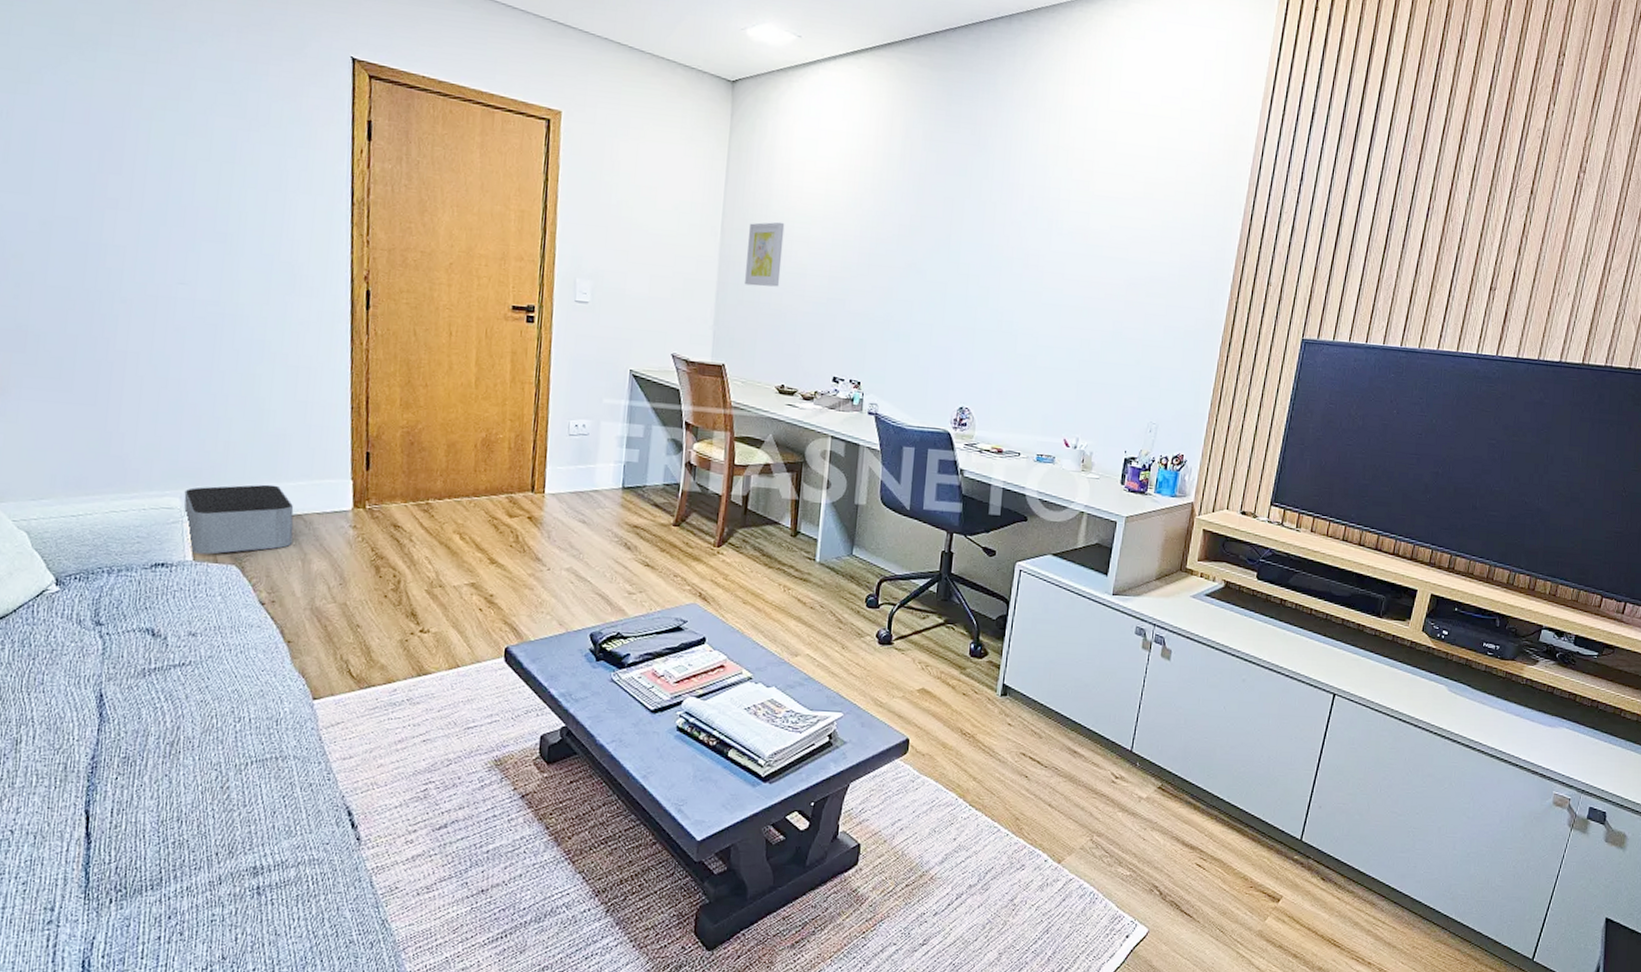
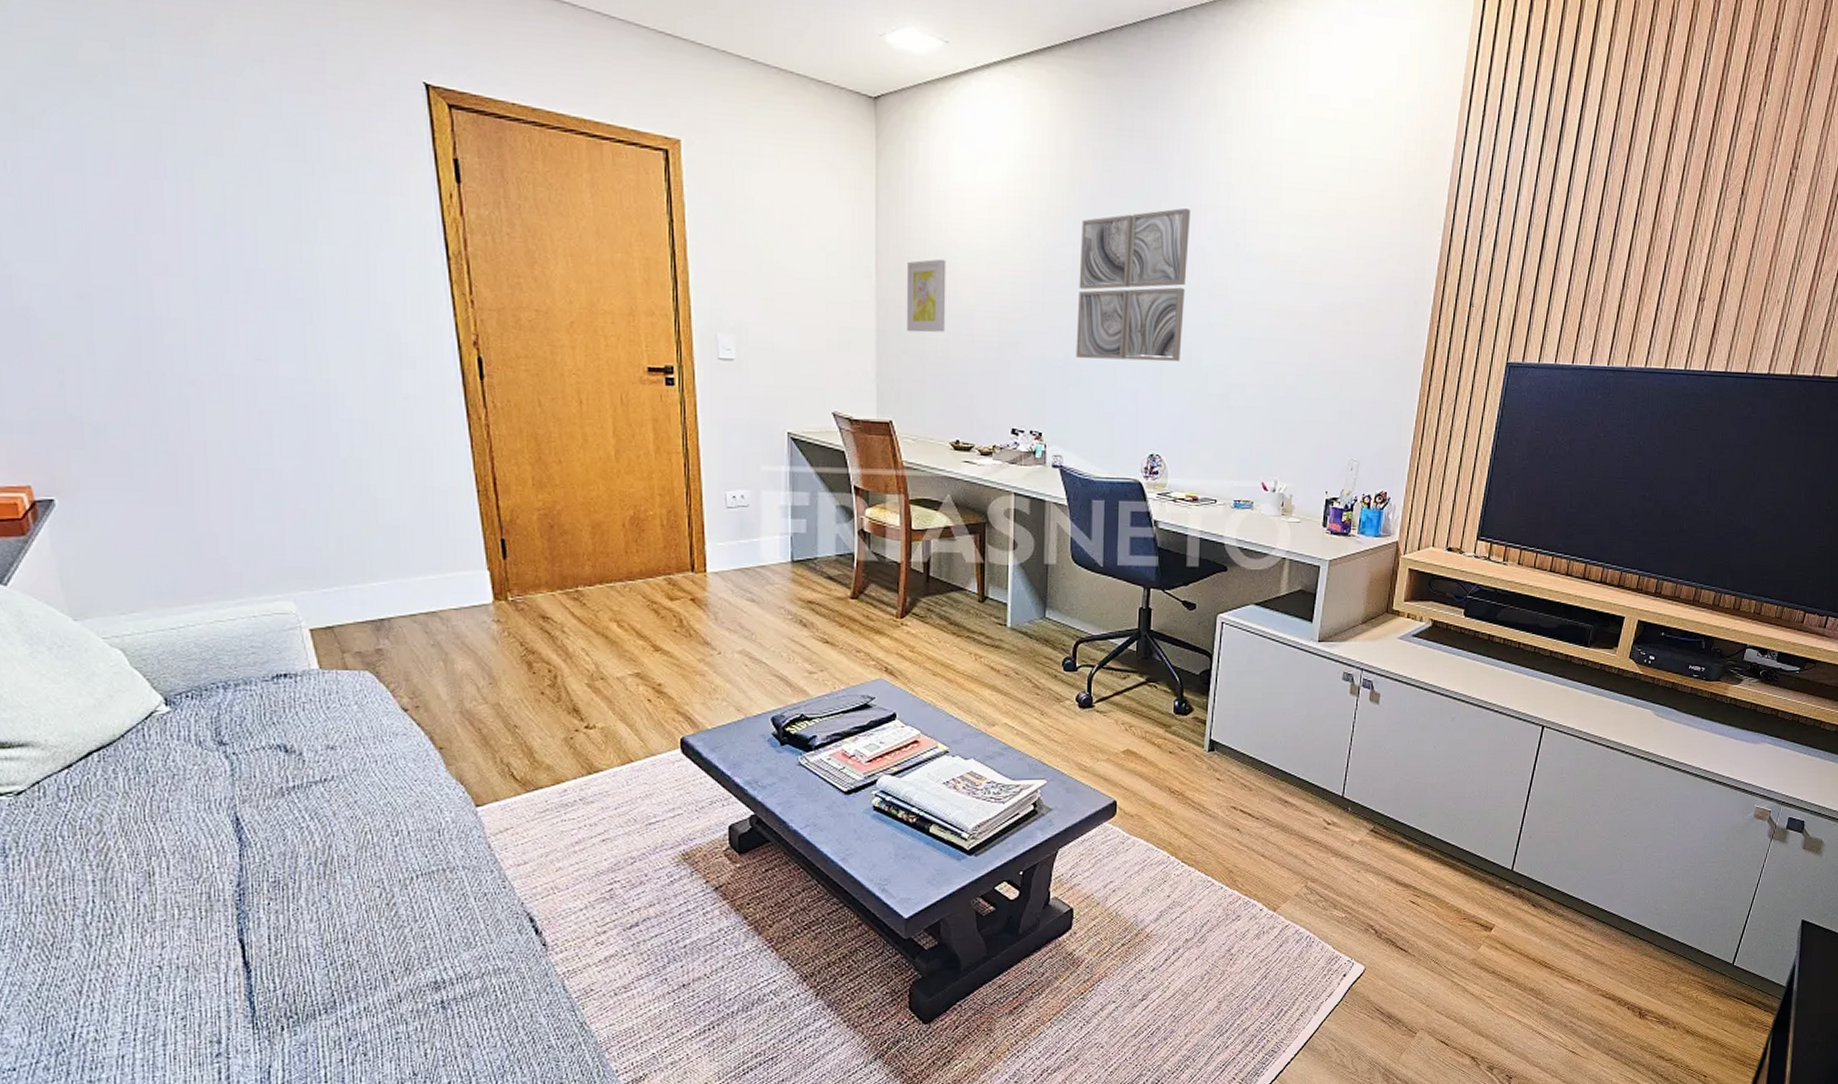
storage bin: present [184,484,294,555] -> none [298,581,430,661]
wall art: none [896,185,1008,323] -> present [1076,207,1190,362]

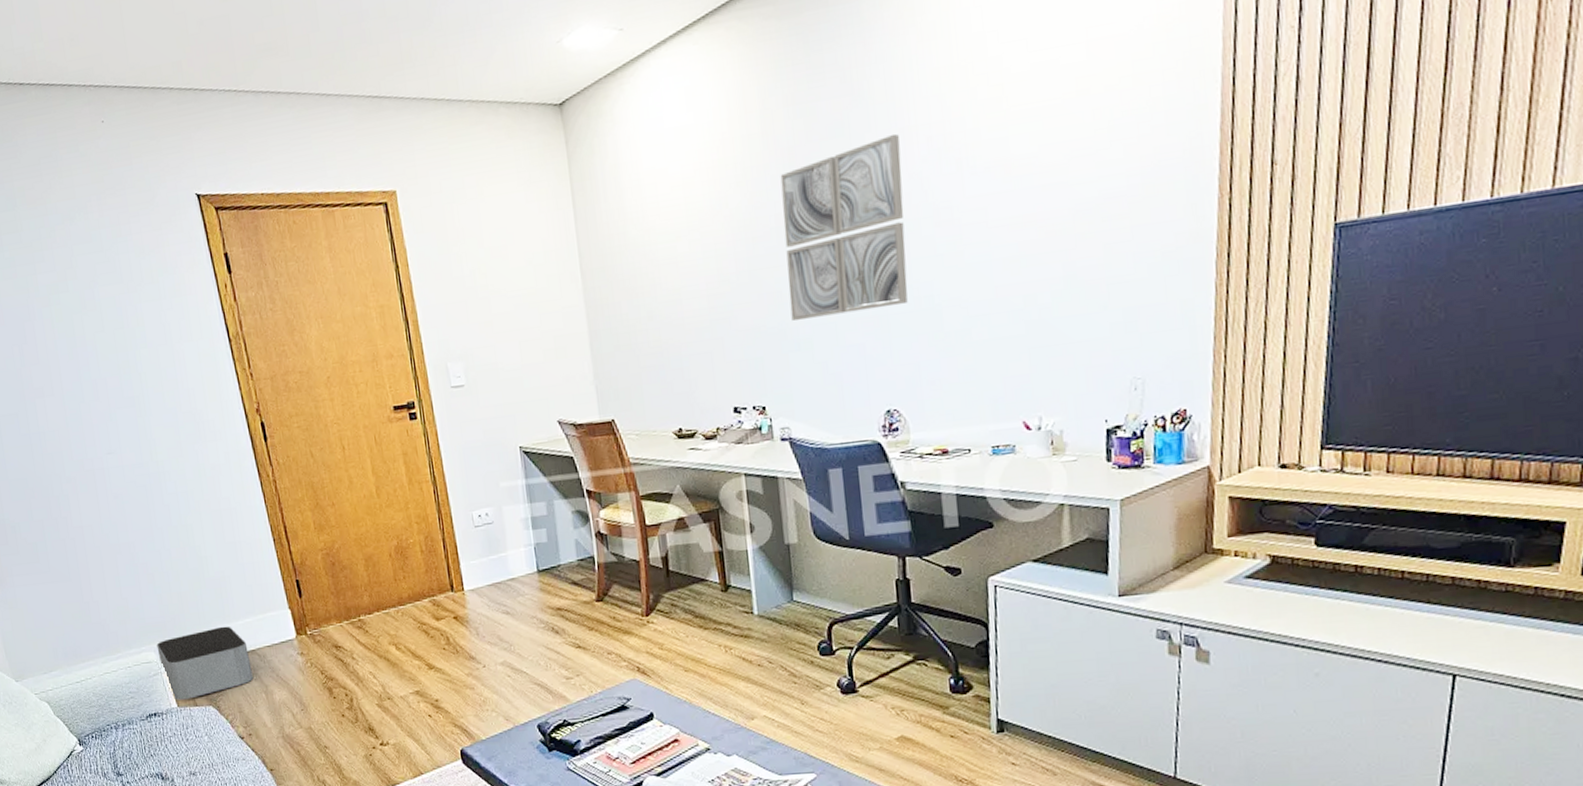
storage bin: none [298,581,430,661] -> present [156,626,253,700]
wall art: present [906,258,946,333] -> none [609,247,655,328]

